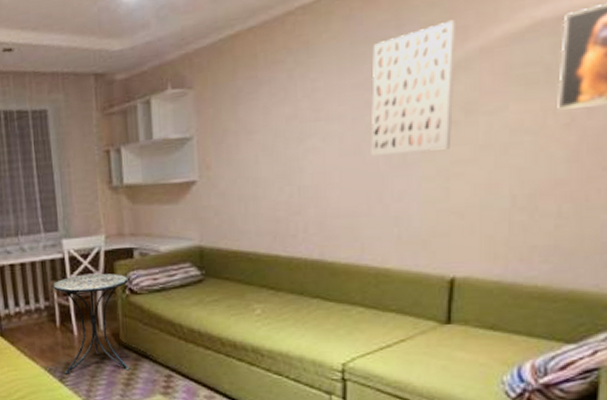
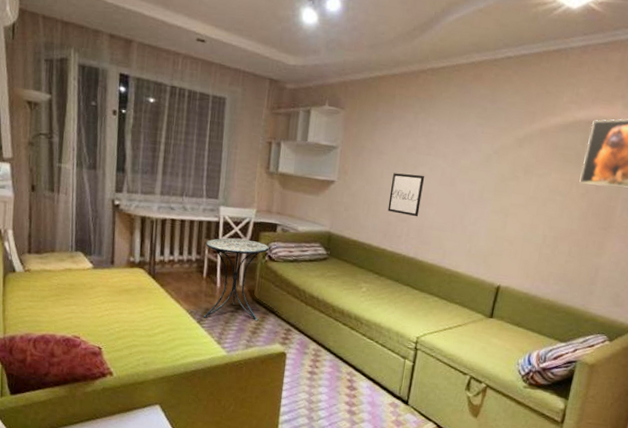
wall art: none [271,149,317,206] -> present [387,173,424,217]
wall art: present [371,20,457,156] -> none [460,105,530,195]

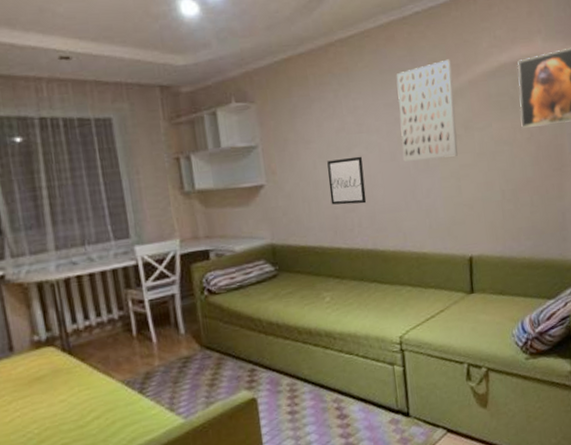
side table: present [204,238,269,321] -> none [126,276,213,385]
wall art: none [460,105,530,195] -> present [396,59,458,162]

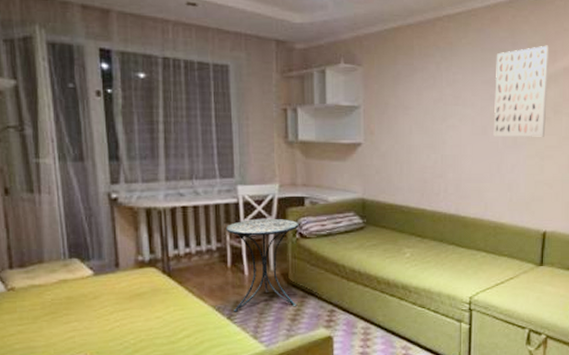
side table: none [126,276,213,385] -> present [225,218,299,312]
wall art: present [327,156,367,205] -> none [421,126,455,171]

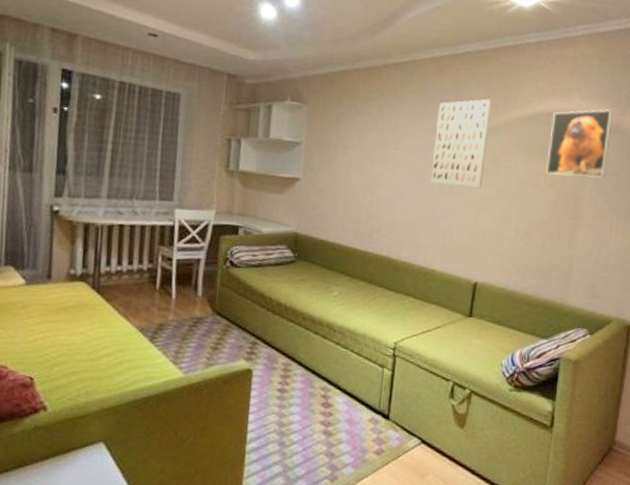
side table: present [225,218,299,312] -> none [157,243,231,335]

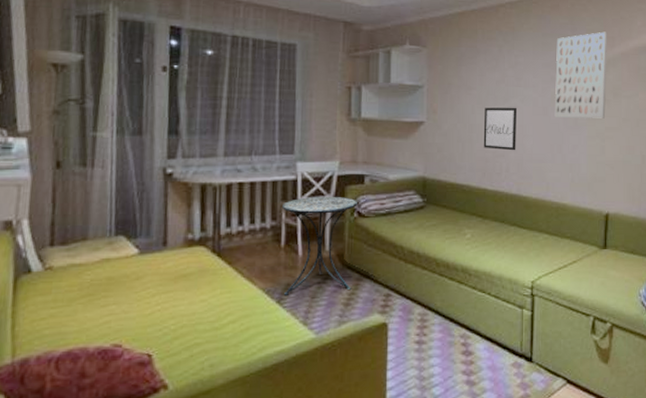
side table: none [157,243,231,335] -> present [281,196,358,295]
wall art: none [357,168,393,214] -> present [483,107,516,151]

